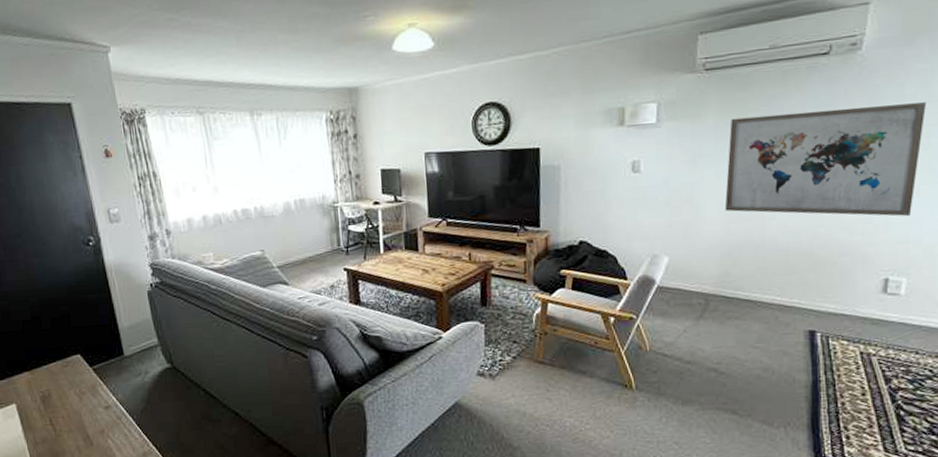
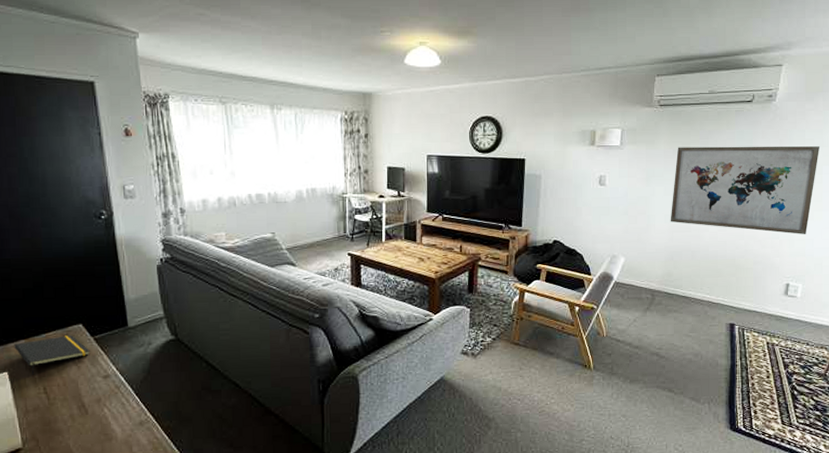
notepad: none [19,366,90,407] -> present [14,335,90,375]

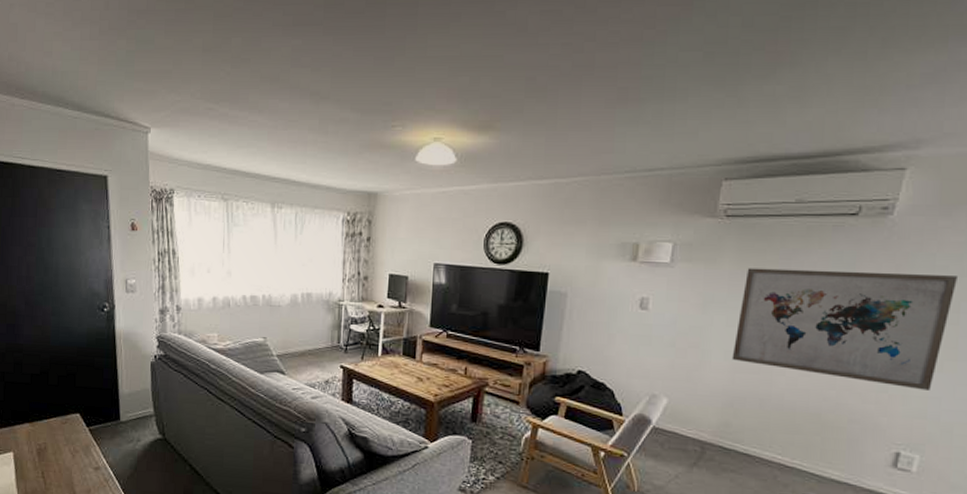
notepad: present [14,335,90,375] -> none [20,423,85,459]

